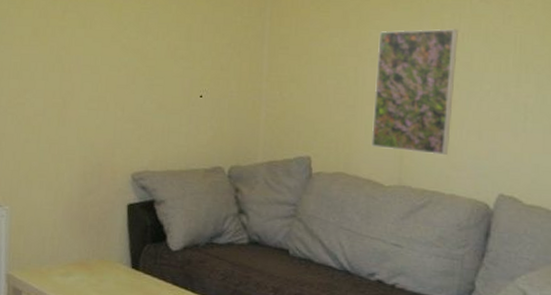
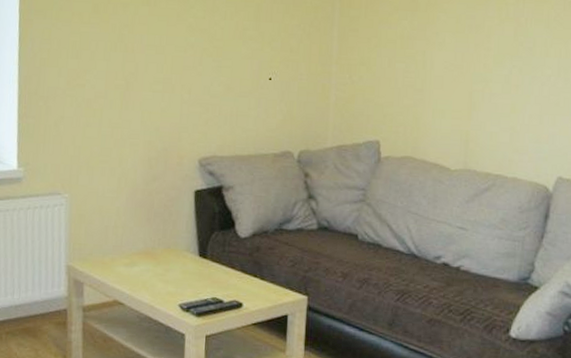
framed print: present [372,29,458,155] -> none [439,14,522,139]

